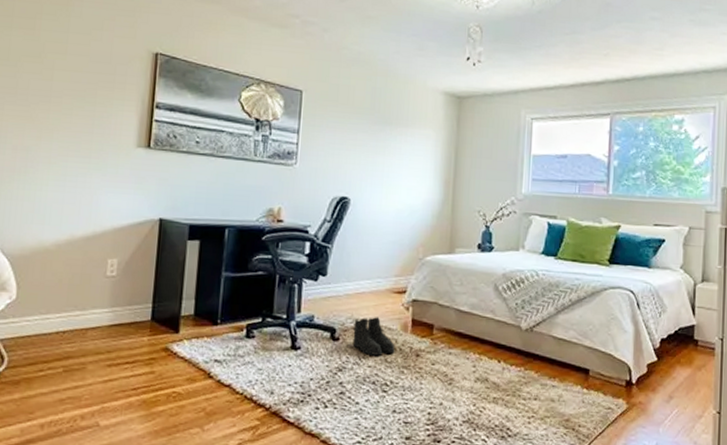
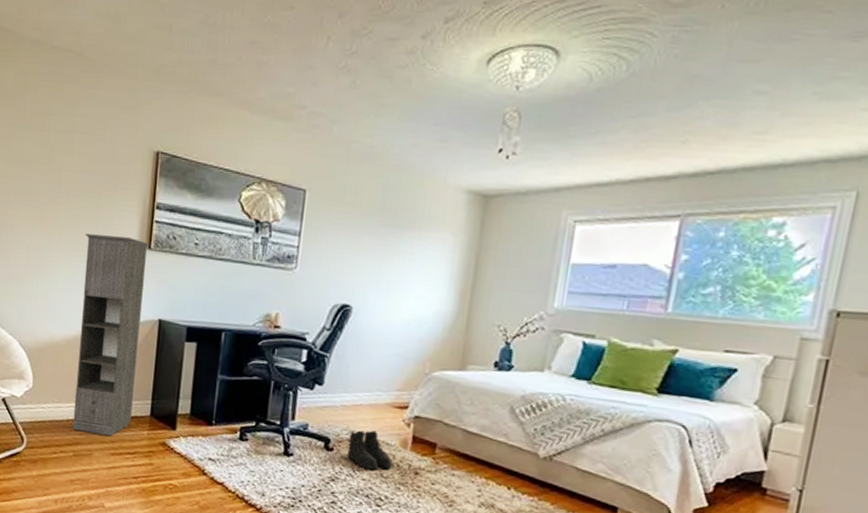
storage cabinet: none [62,133,149,345] -> present [72,234,150,436]

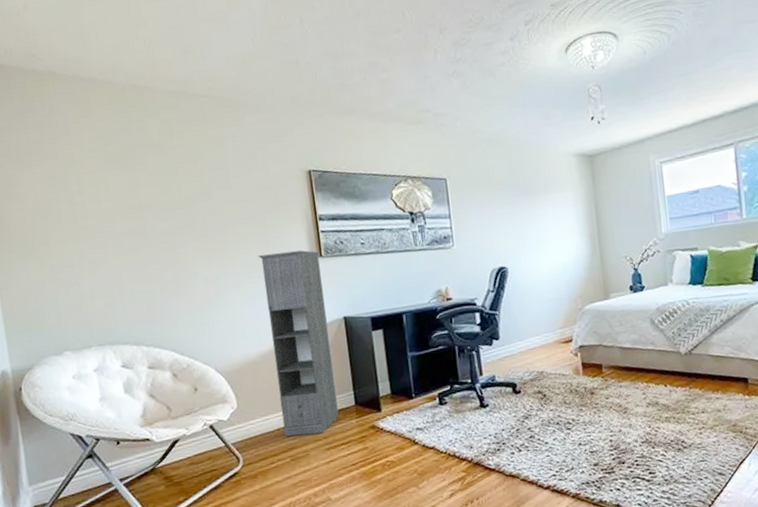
boots: present [347,430,393,470] -> none [531,366,572,401]

